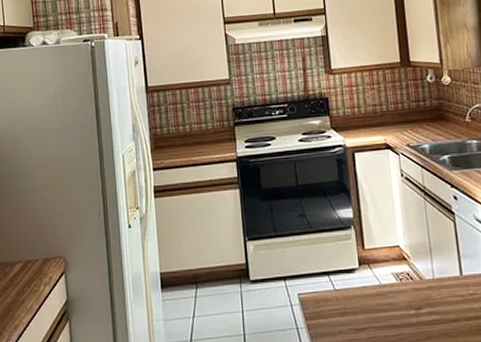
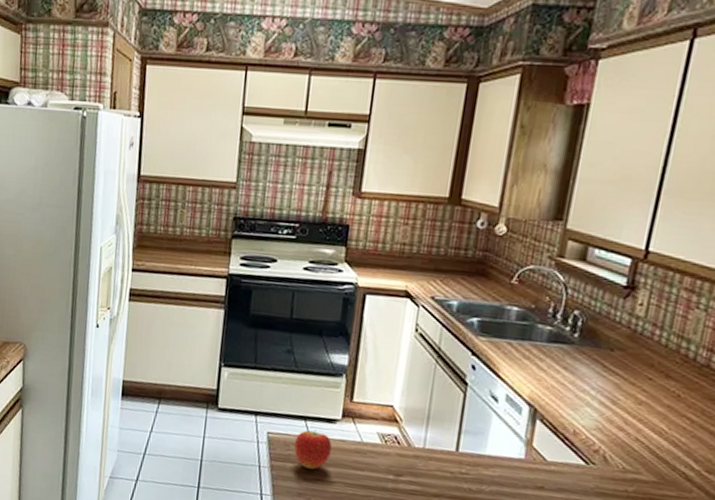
apple: none [323,282,357,321] -> present [293,430,332,470]

